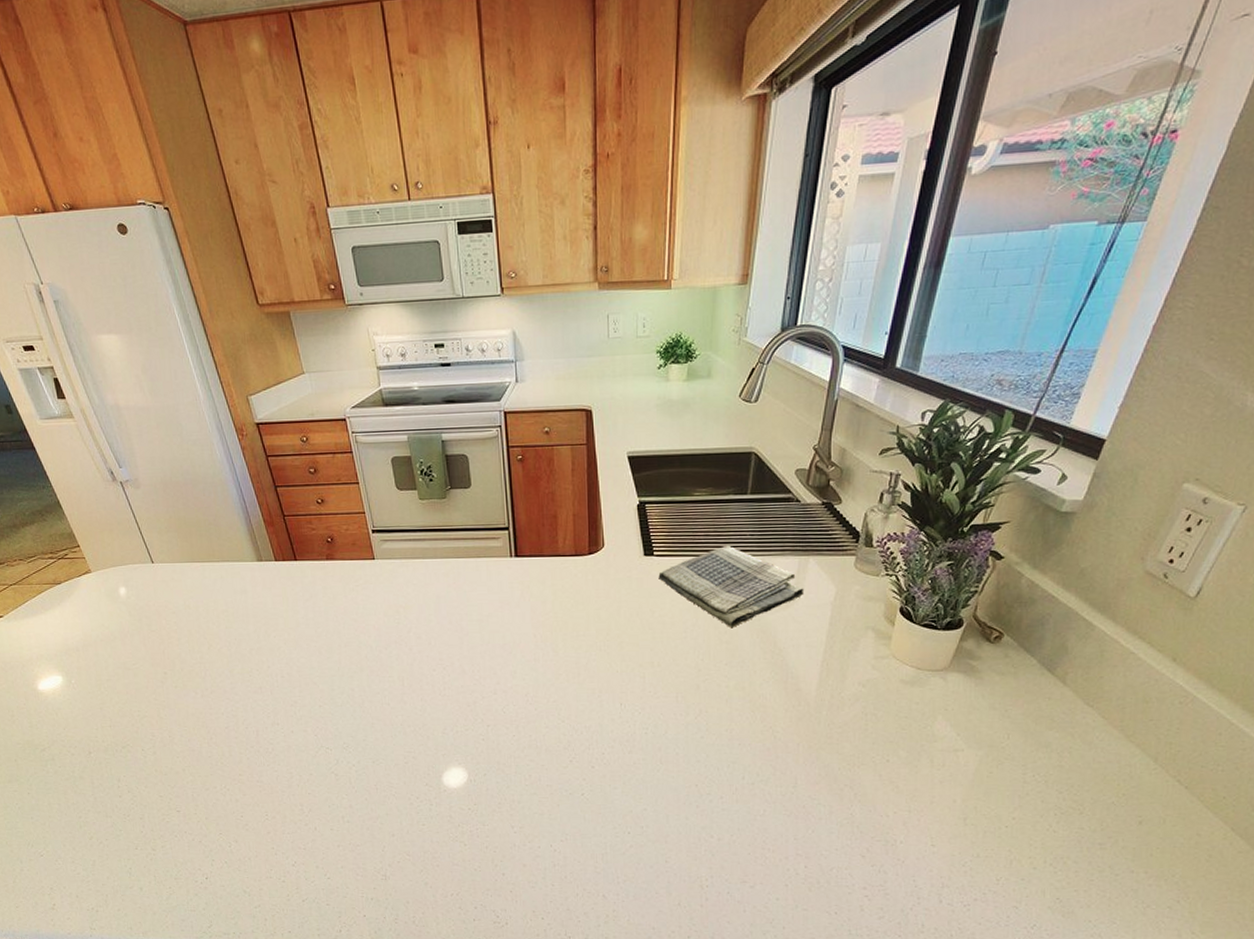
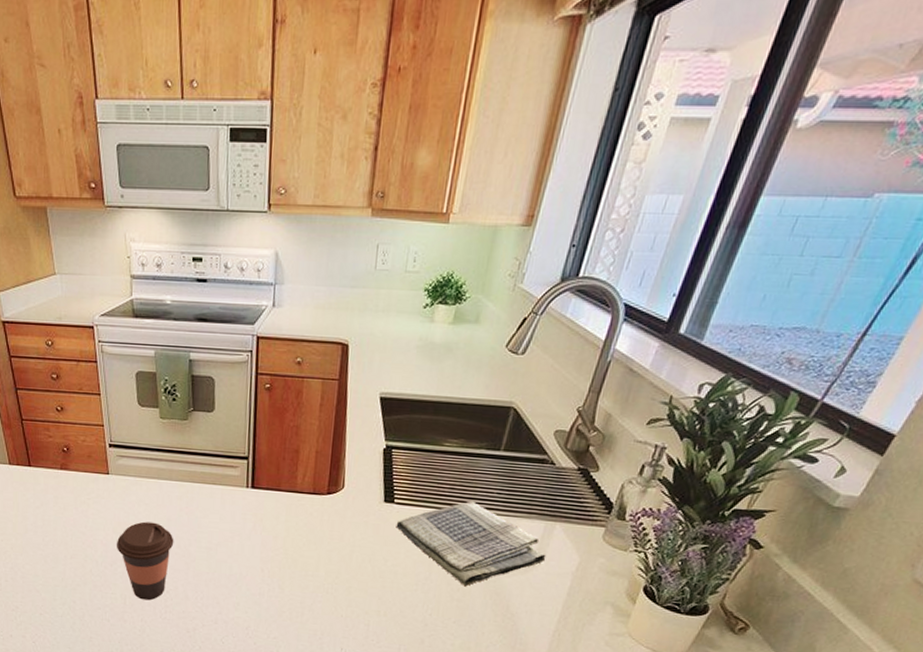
coffee cup: none [388,601,446,679] -> present [116,521,174,601]

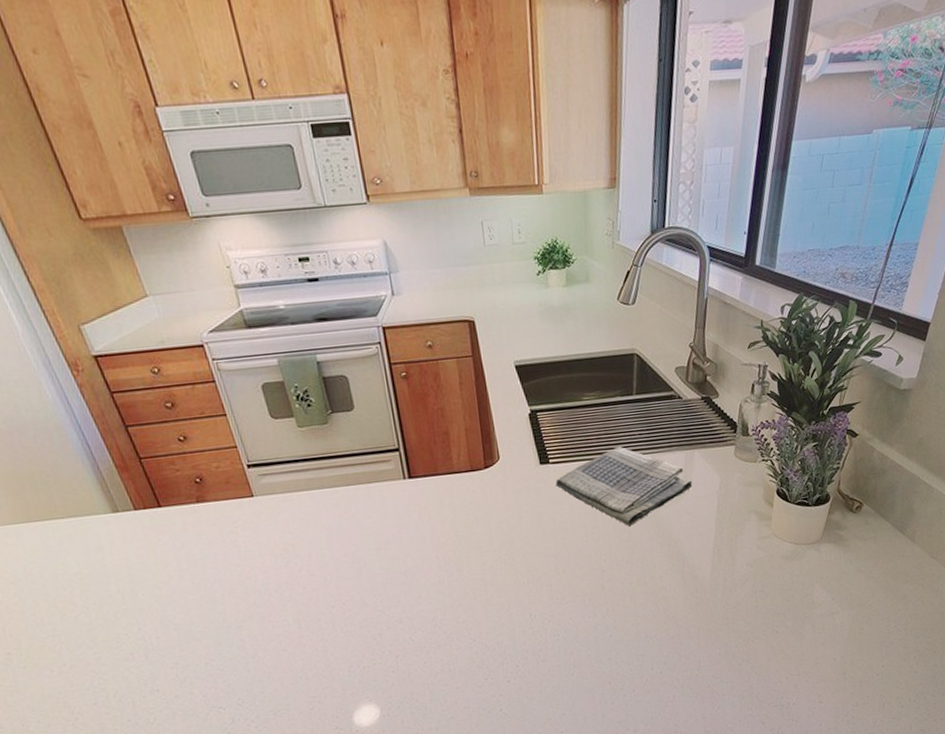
coffee cup: present [116,521,174,601] -> none [276,535,341,619]

